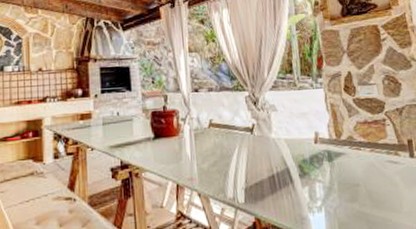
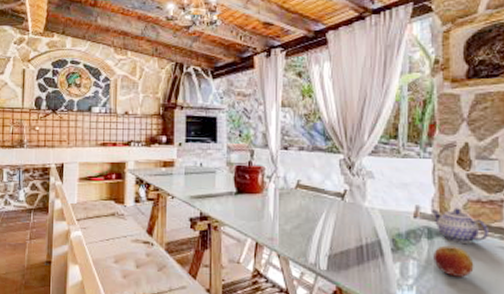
teapot: none [327,130,378,162] -> present [430,208,490,243]
fruit: none [335,165,370,194] -> present [434,245,474,277]

